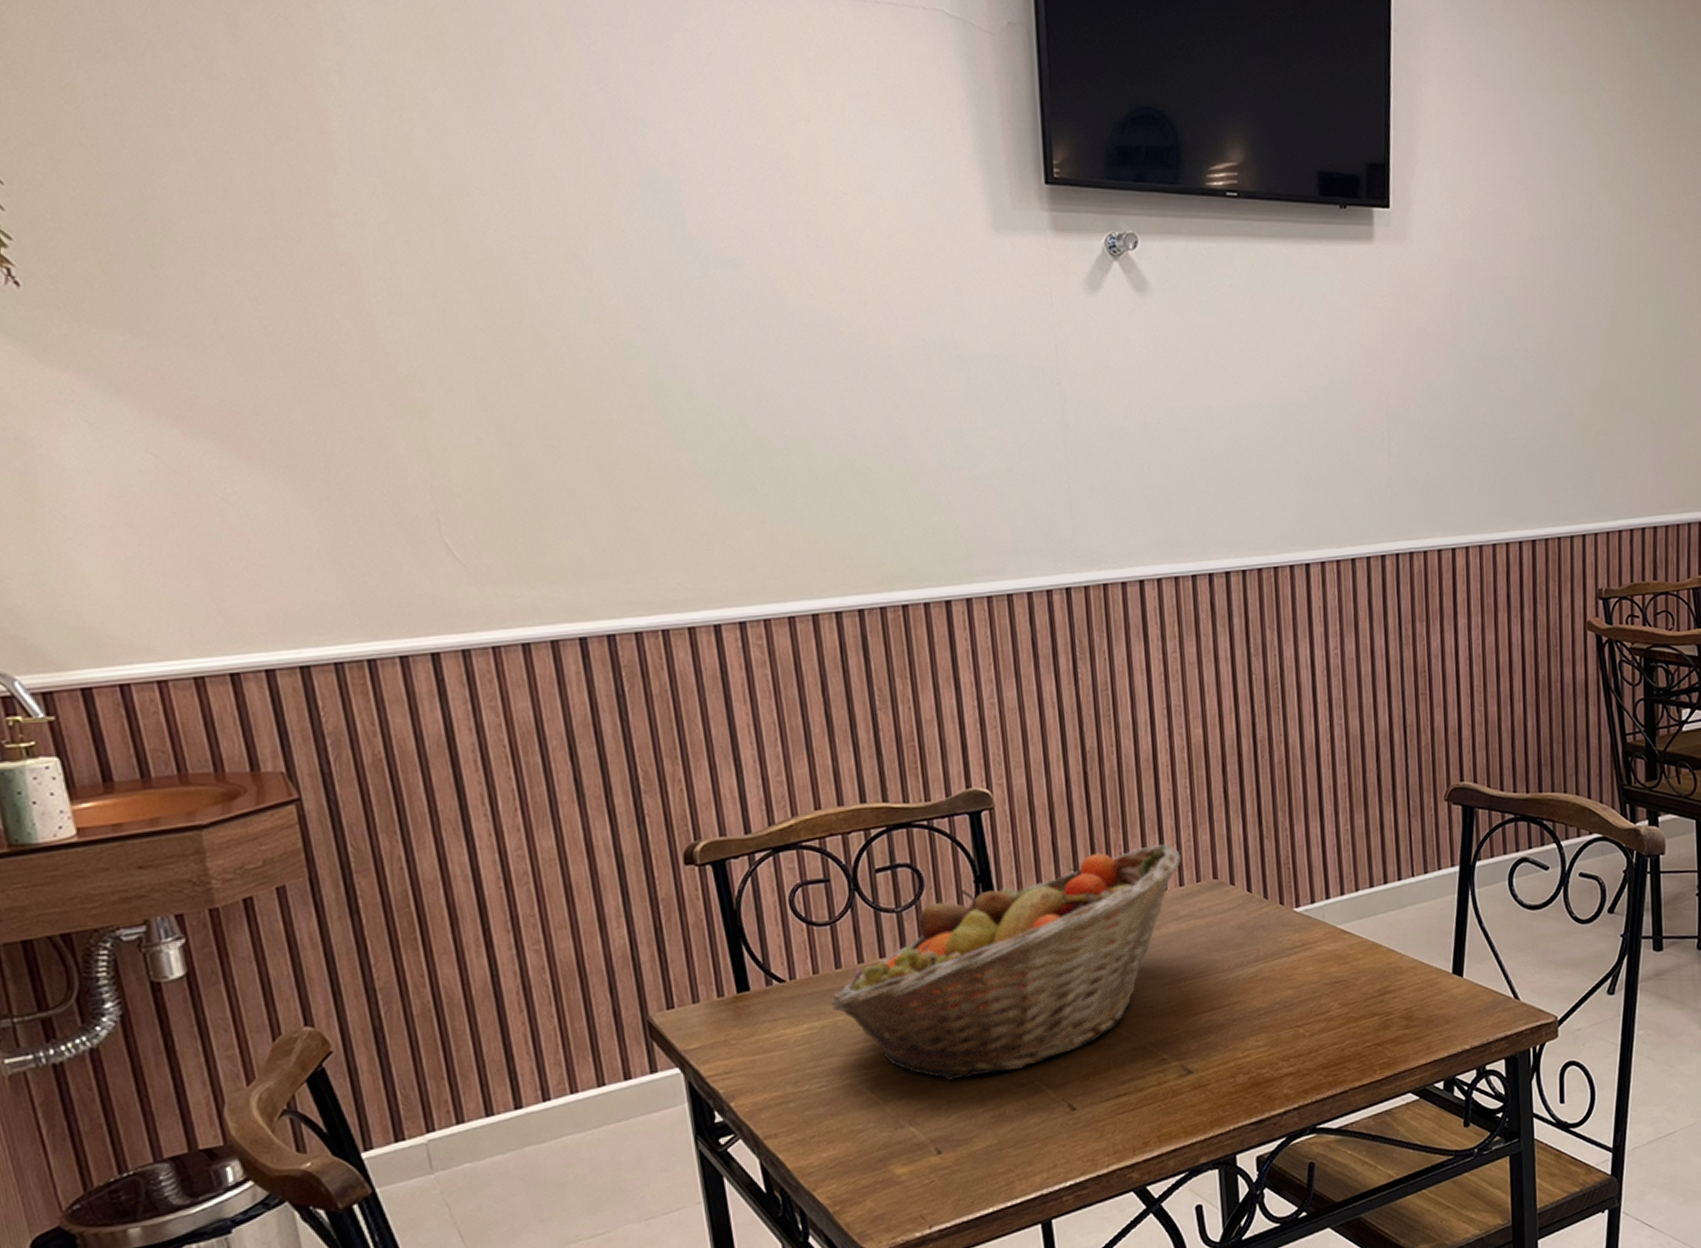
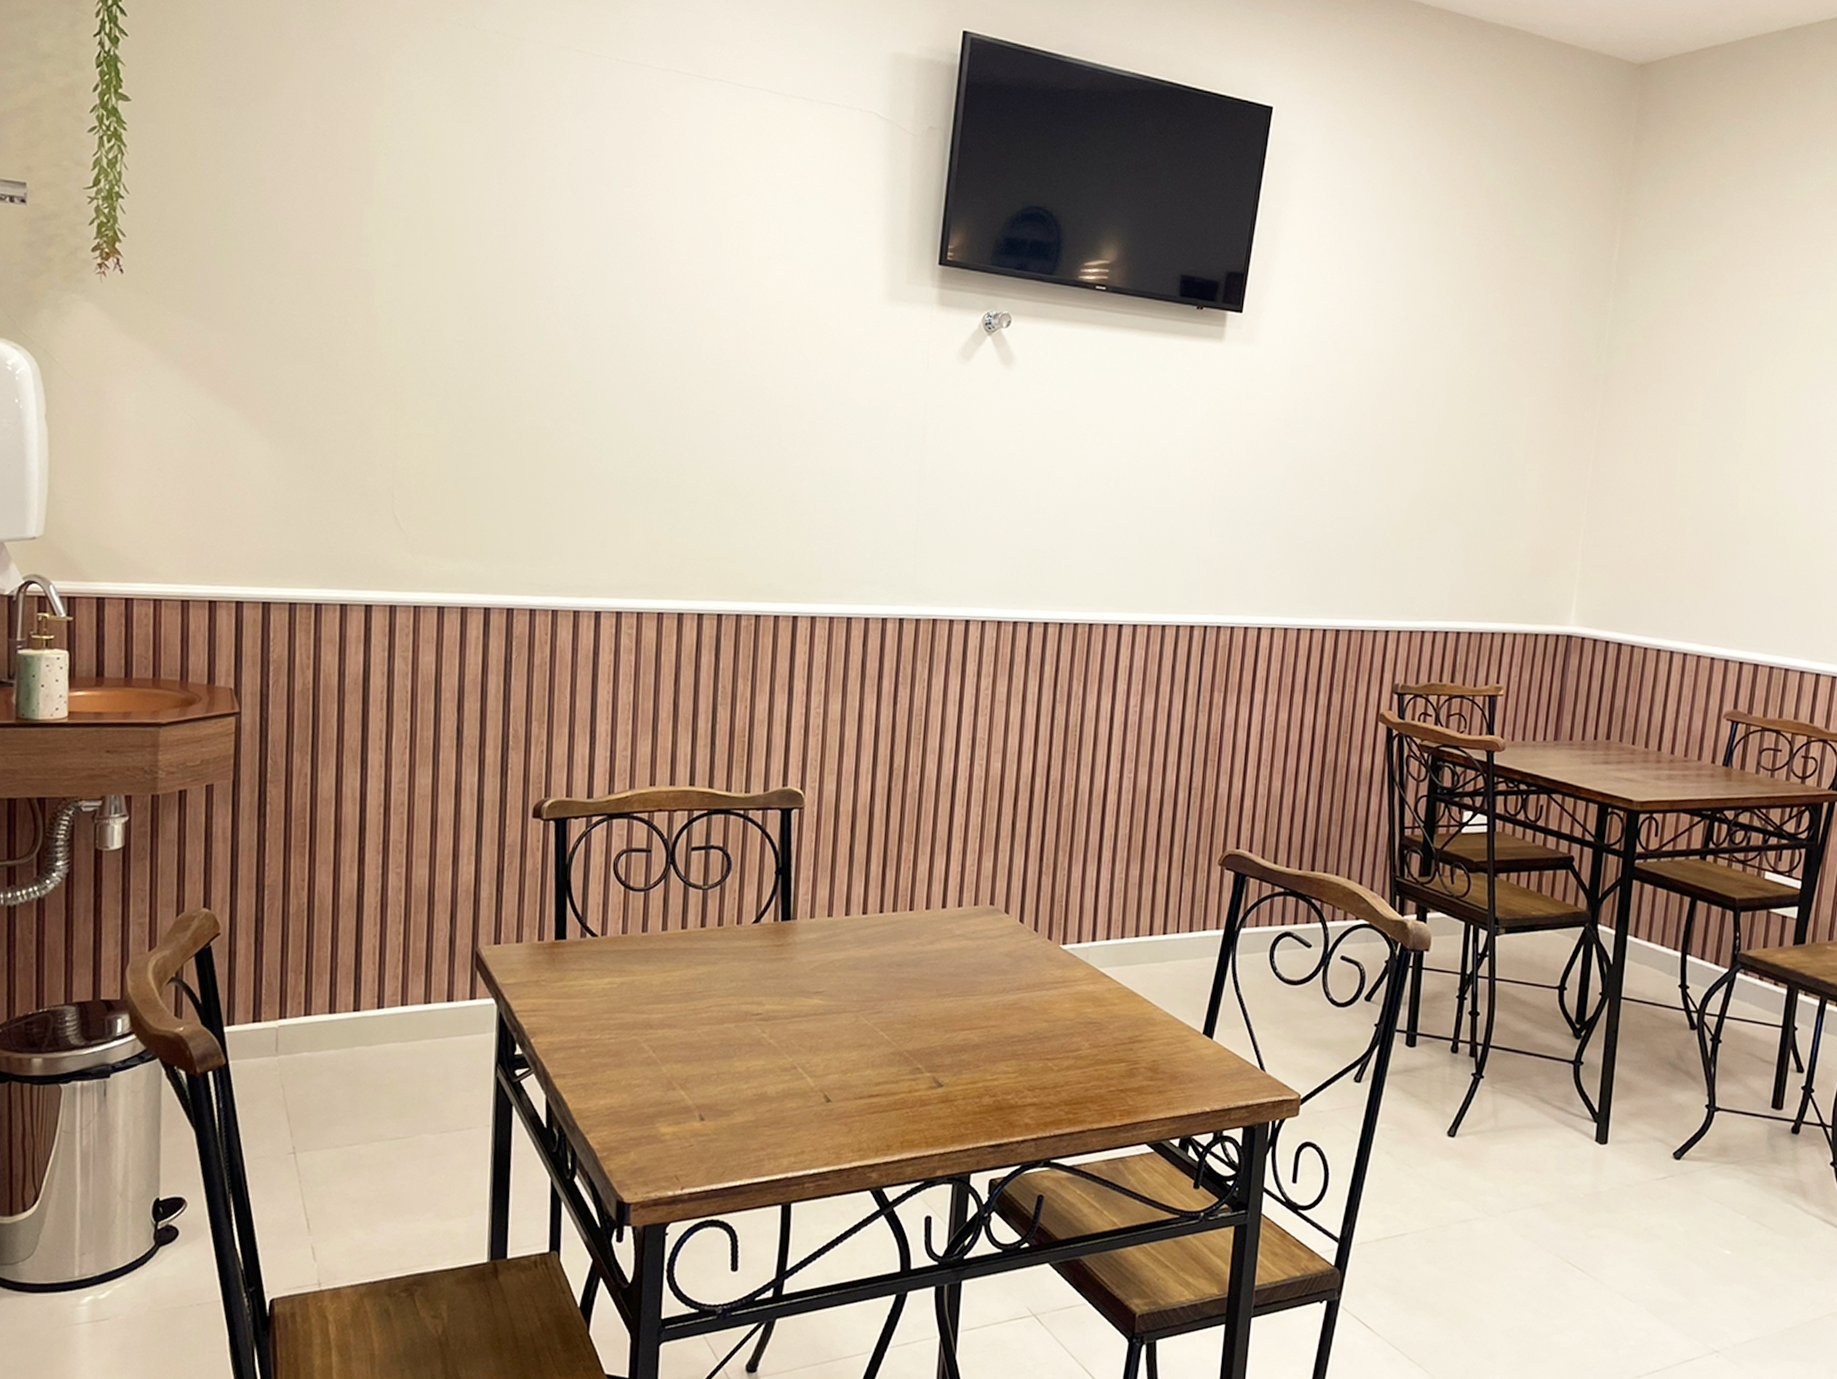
fruit basket: present [831,843,1181,1081] -> none [632,863,964,1054]

